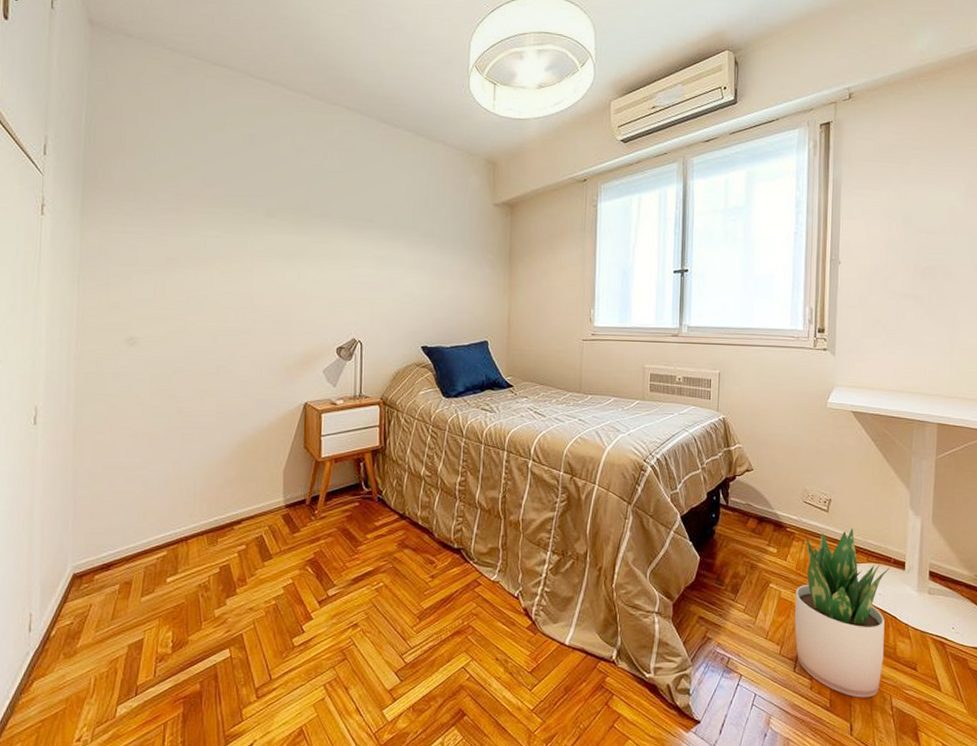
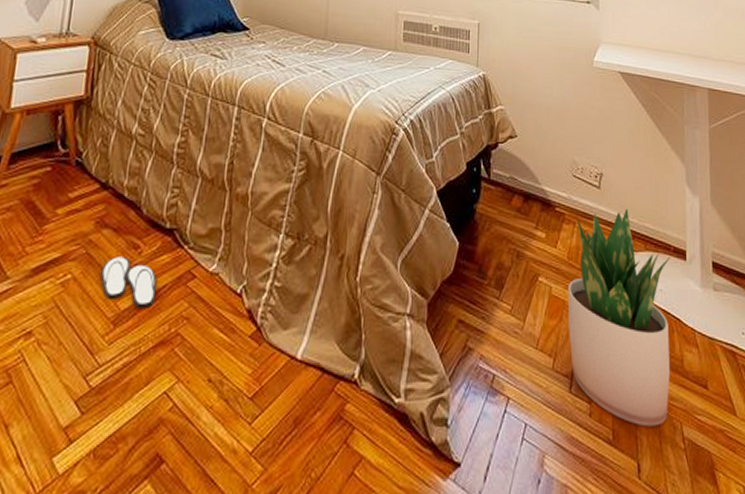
slippers: none [406,570,450,607] -> present [100,257,157,308]

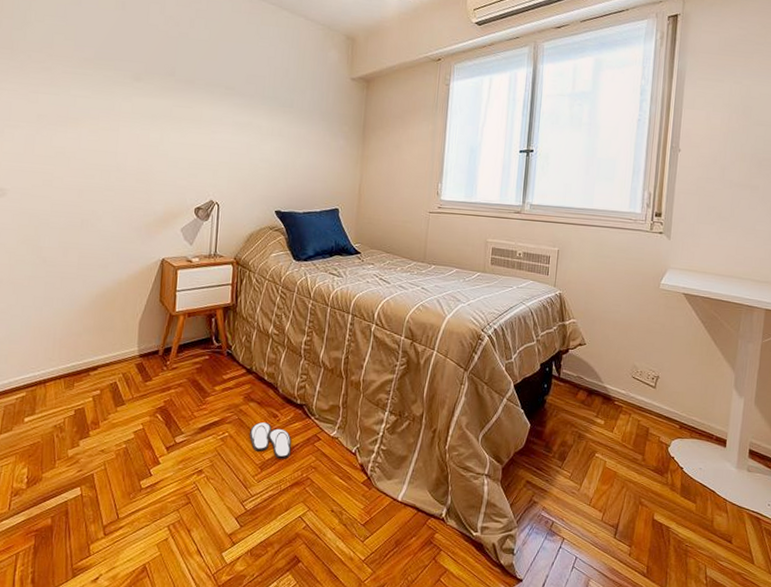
planter: present [567,208,670,427] -> none [617,404,712,567]

